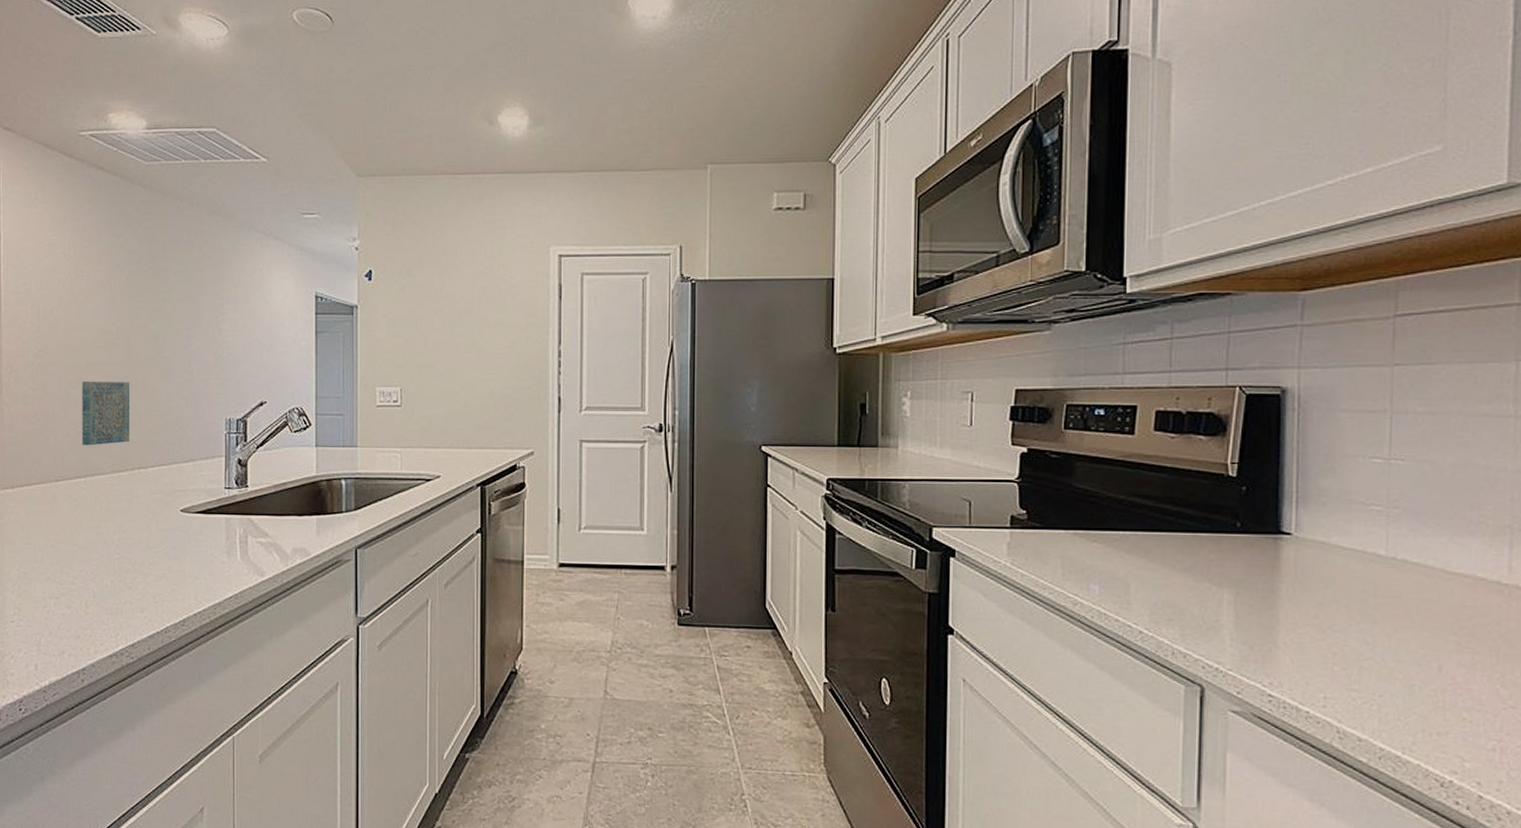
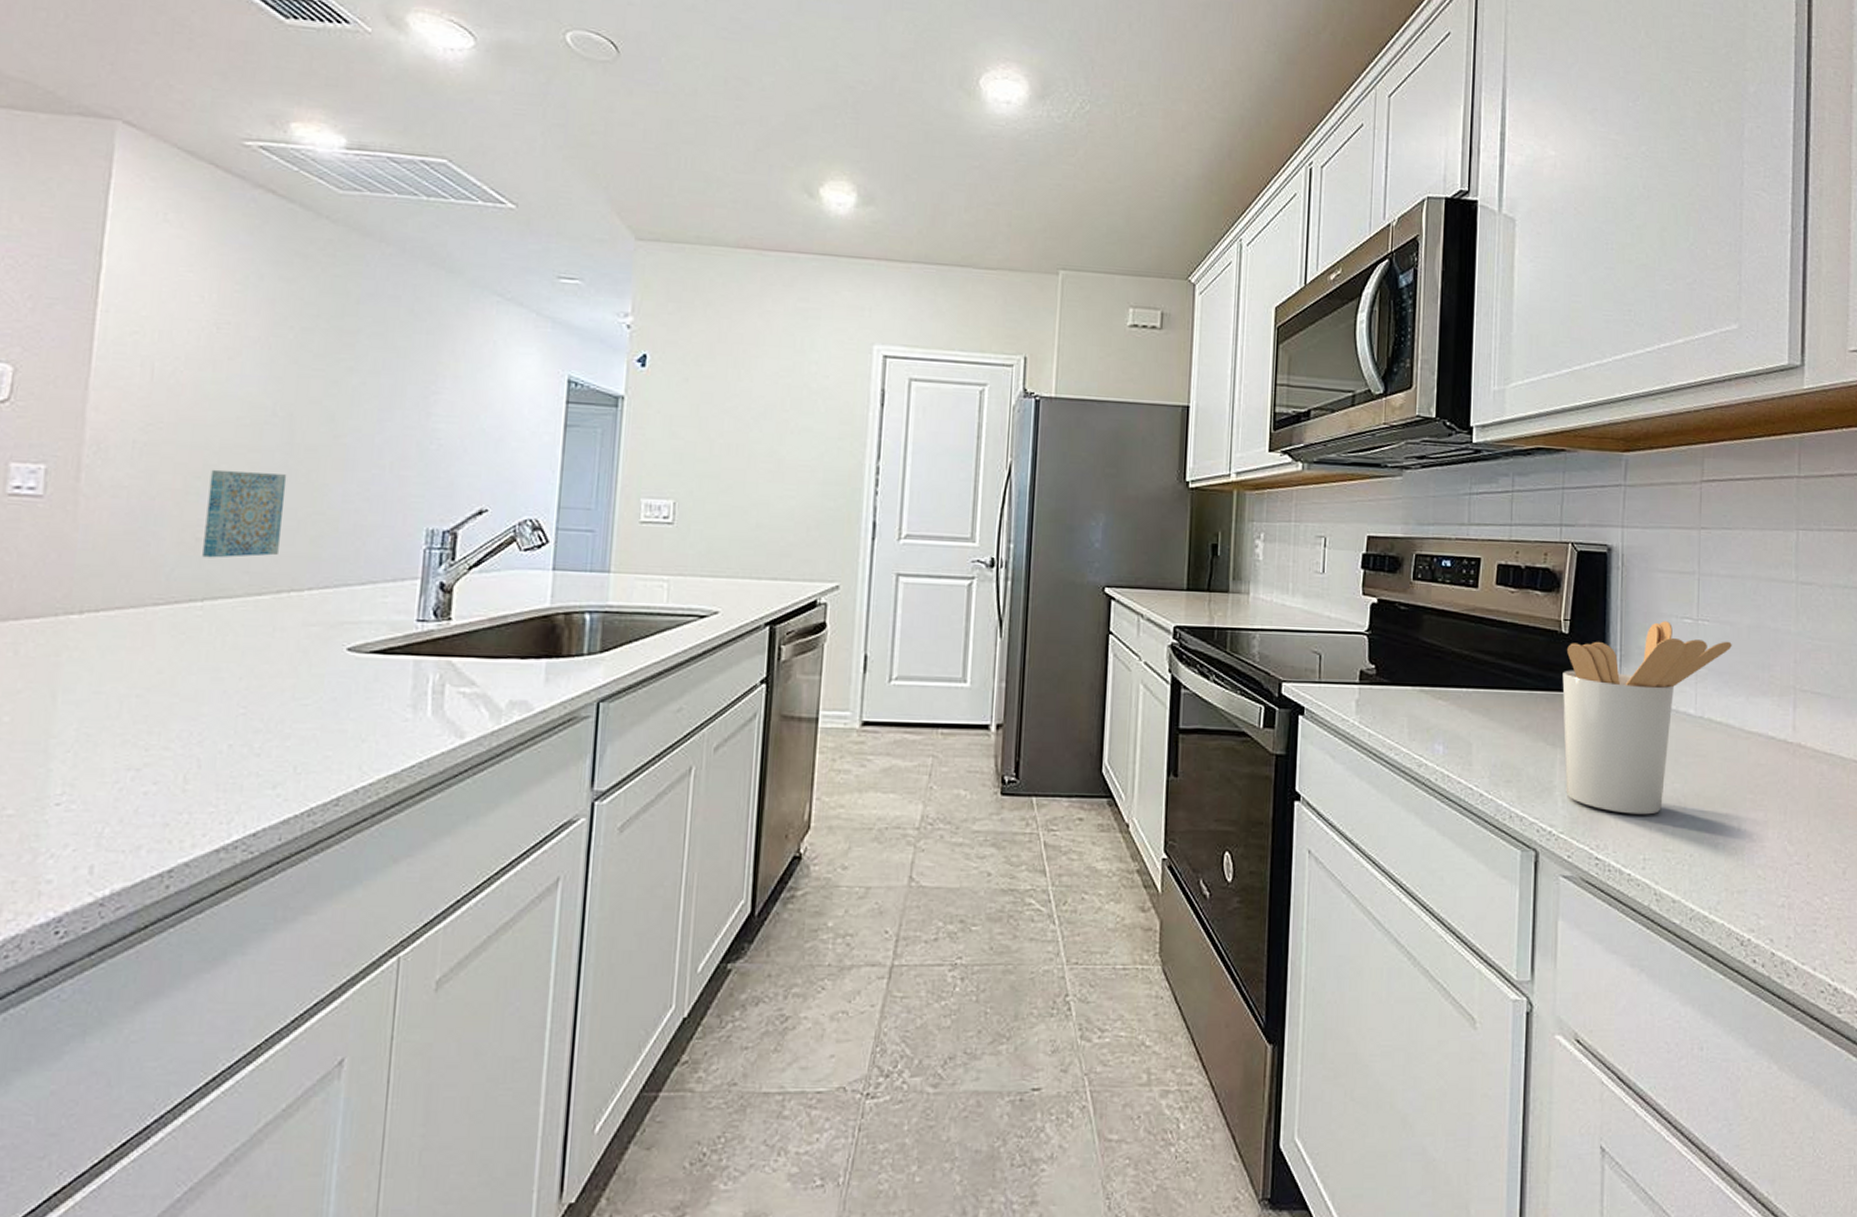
utensil holder: none [1229,461,1432,655] -> present [1562,621,1732,815]

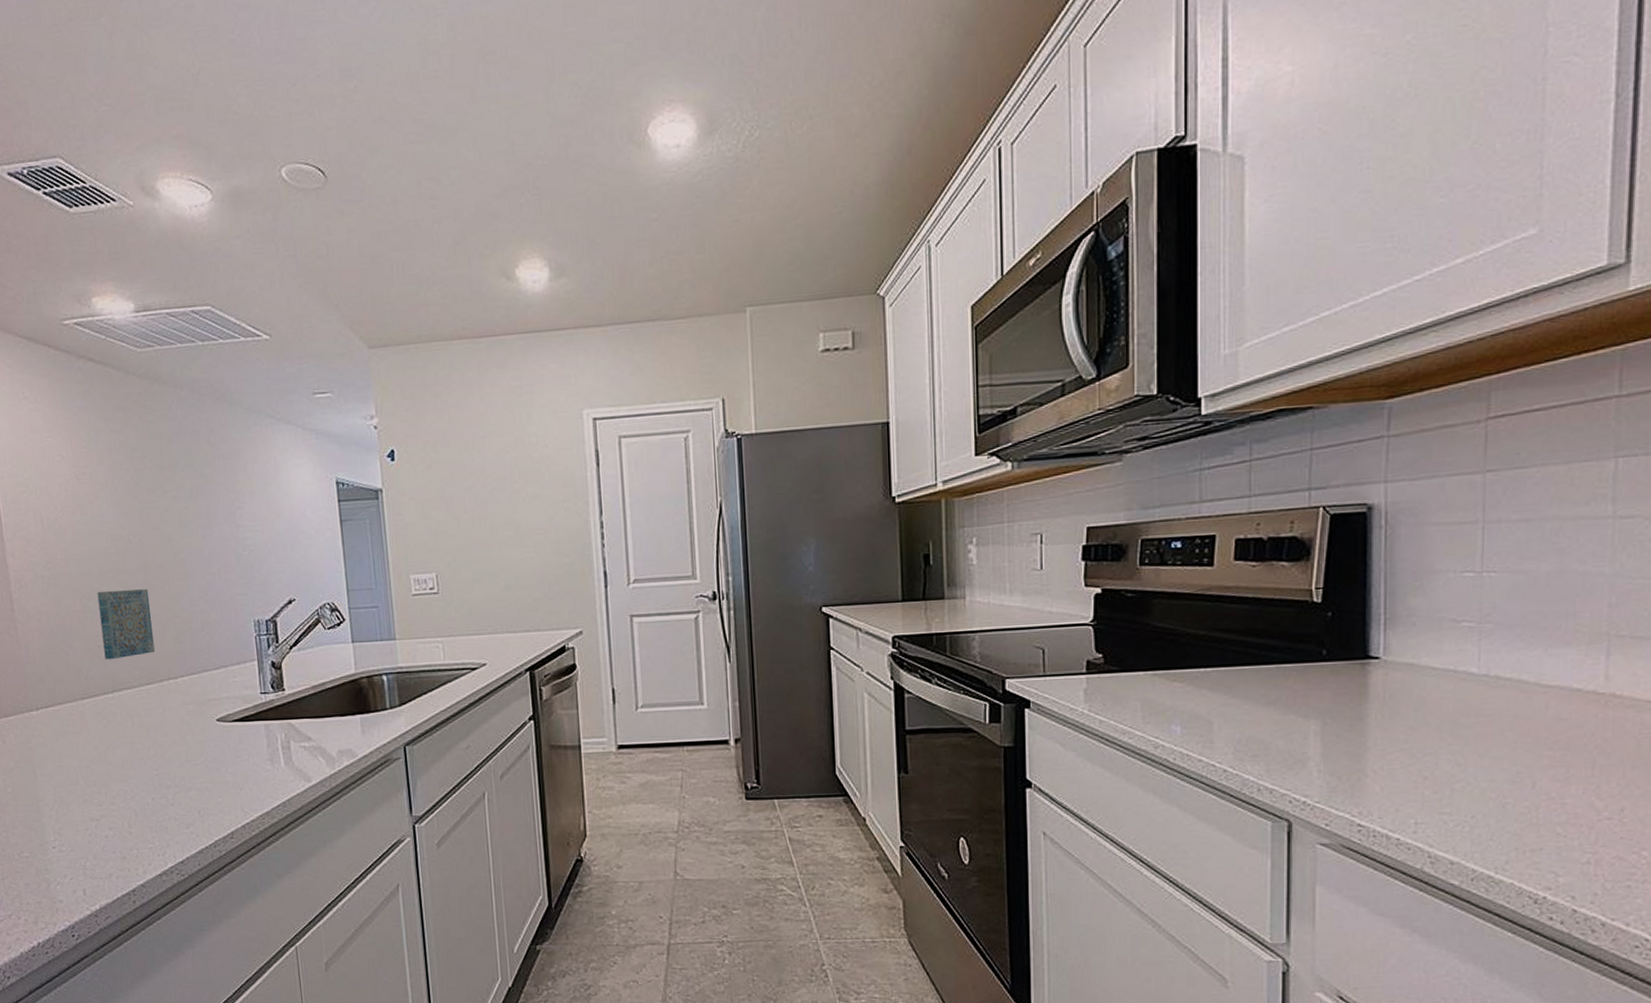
utensil holder: present [1562,621,1732,815] -> none [1315,577,1526,780]

